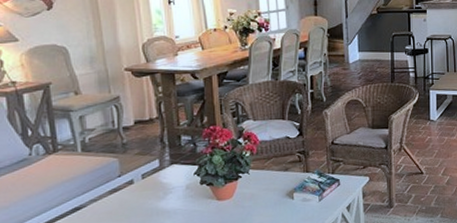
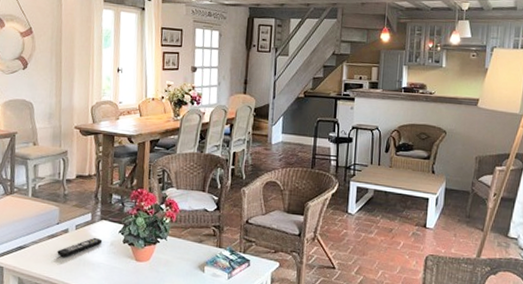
remote control: none [123,183,176,211] -> present [57,237,103,257]

